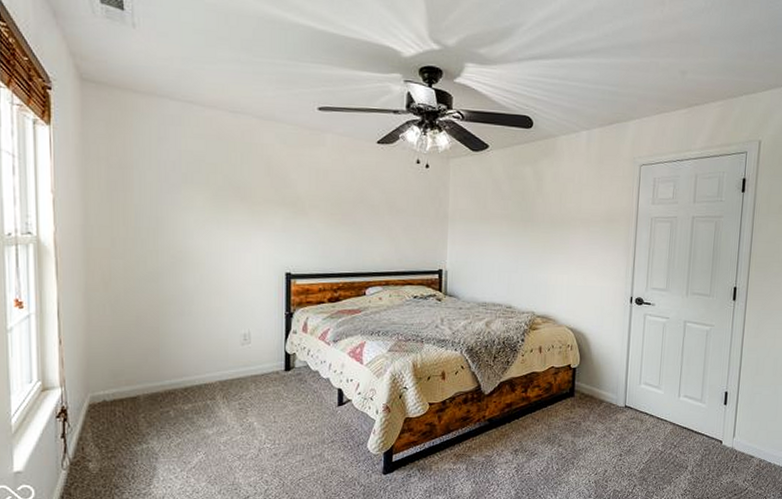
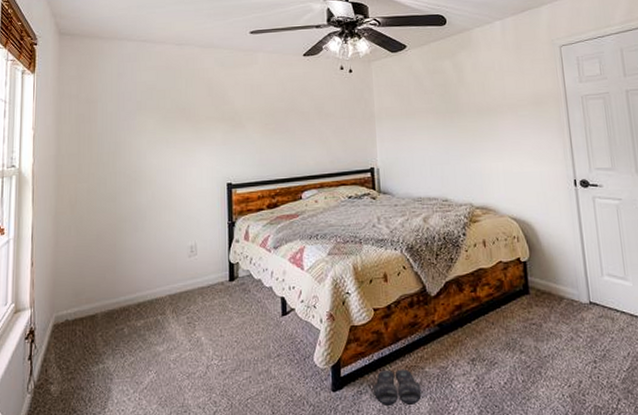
slippers: none [422,456,467,487] -> present [374,369,422,405]

